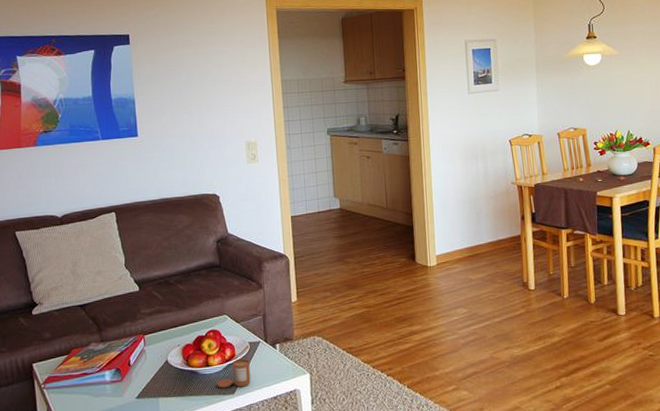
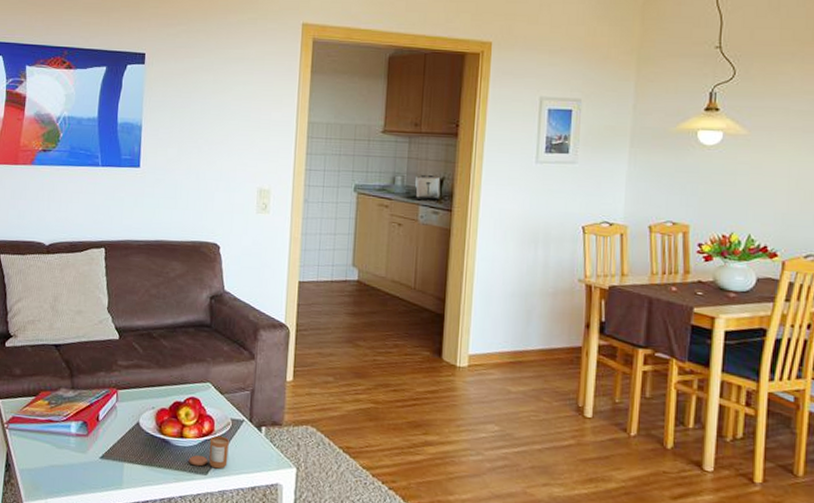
toaster: none [375,112,397,136] -> present [414,174,441,201]

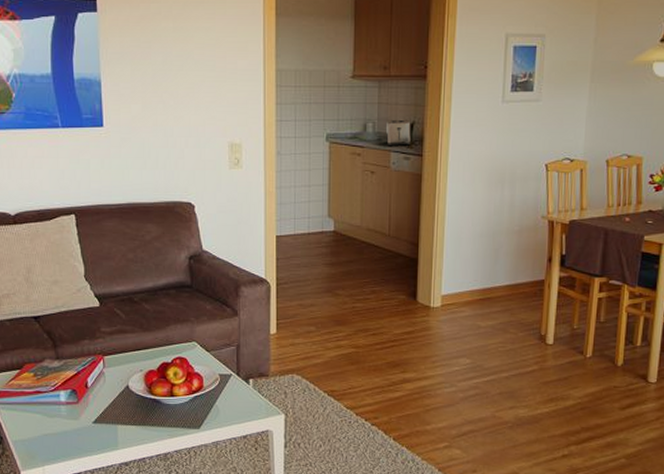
candle: present [188,435,229,469] -> none [181,391,219,422]

